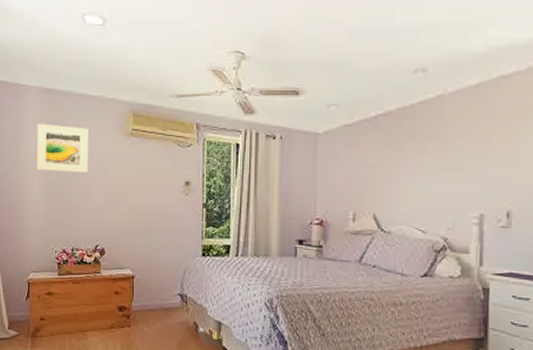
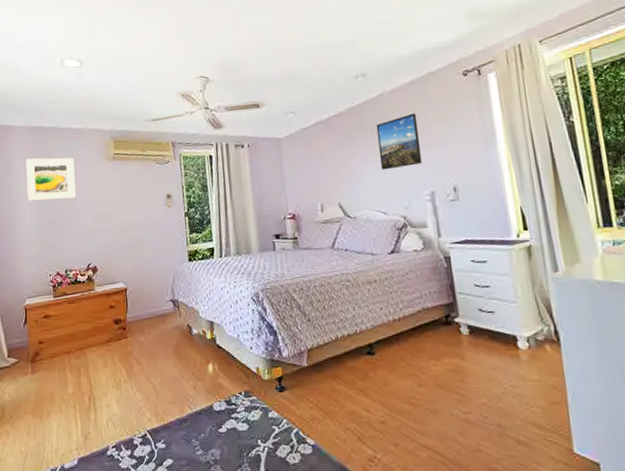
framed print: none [427,122,478,184] -> present [376,113,423,170]

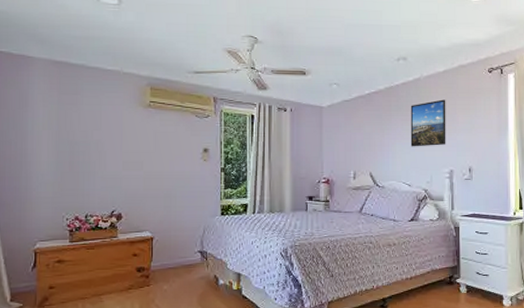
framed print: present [25,157,76,202] -> none [45,95,103,142]

